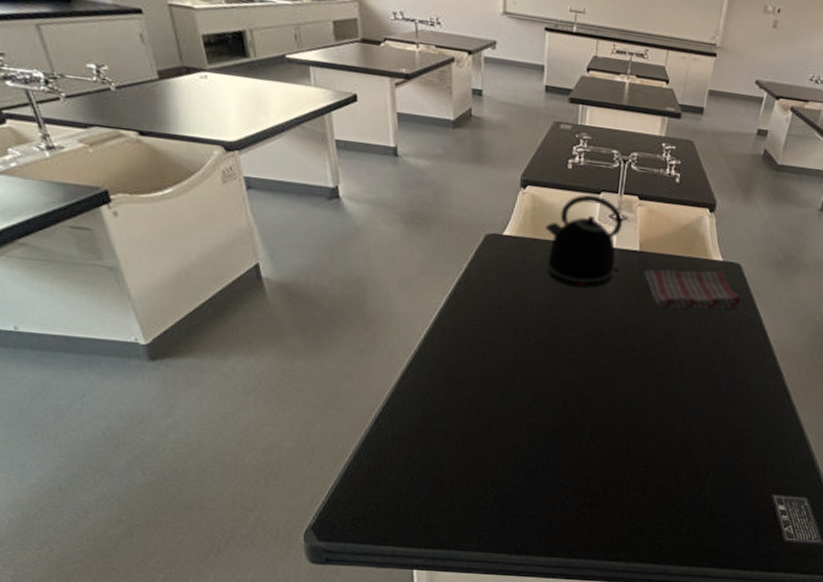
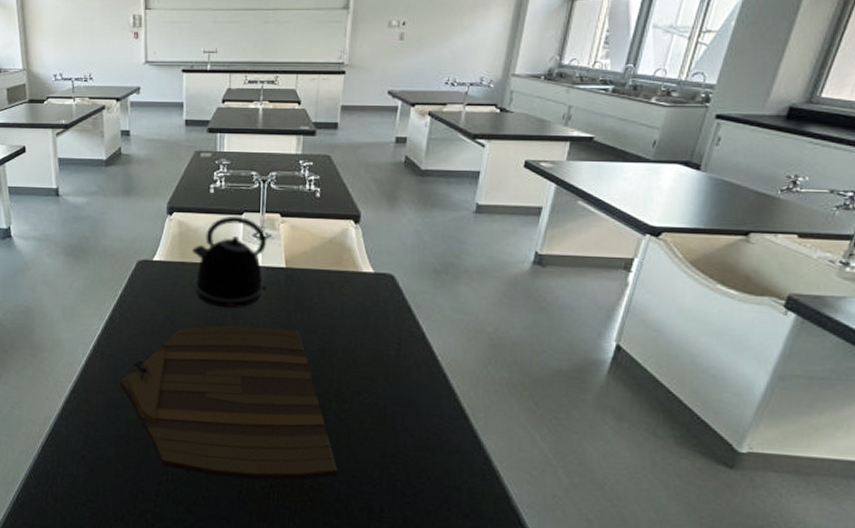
cutting board: none [462,304,672,450] -> present [120,325,338,480]
dish towel: present [644,269,743,310] -> none [292,283,400,325]

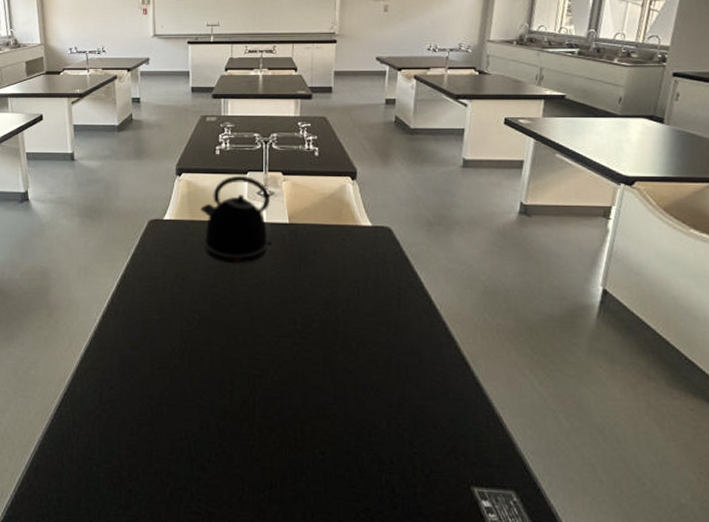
cutting board: present [120,325,338,480] -> none [133,280,347,434]

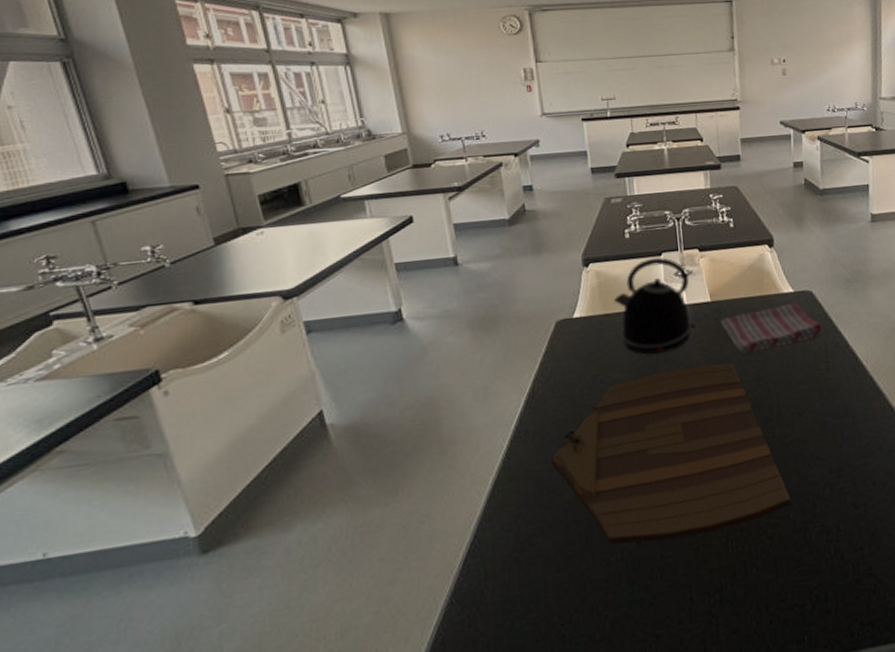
cutting board: none [133,280,347,434] -> present [550,363,792,545]
dish towel: none [296,235,398,278] -> present [720,301,823,355]

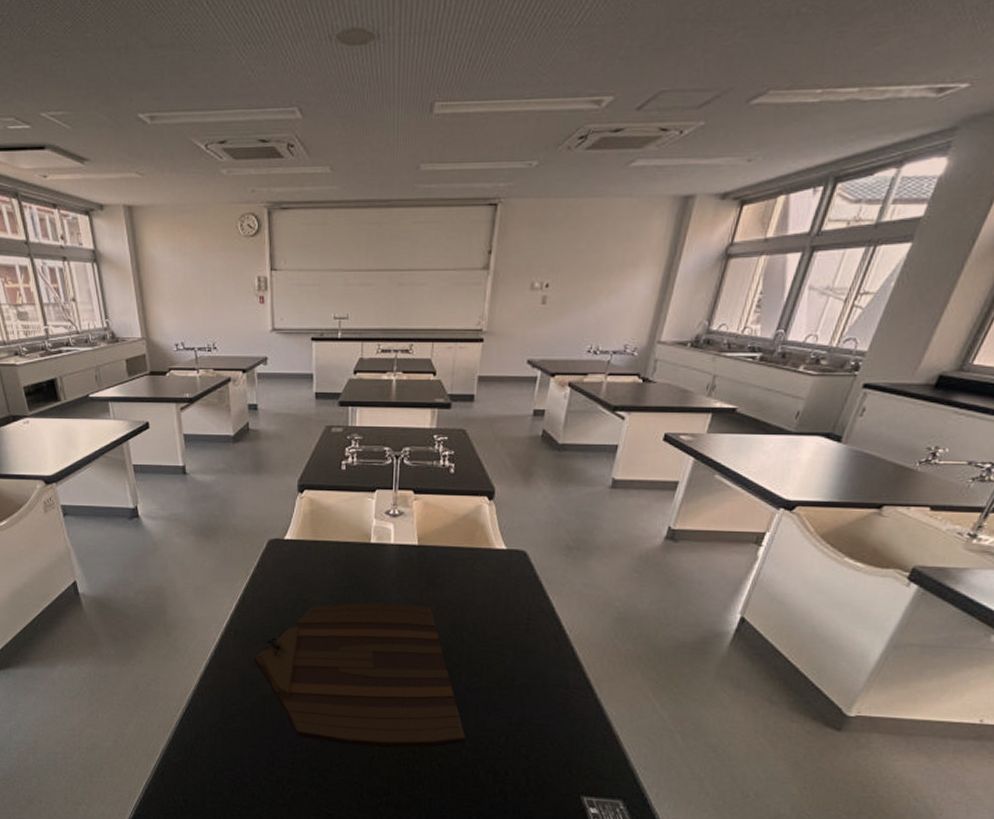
kettle: present [614,257,696,355] -> none [324,493,400,586]
dish towel: present [720,301,823,355] -> none [424,559,531,602]

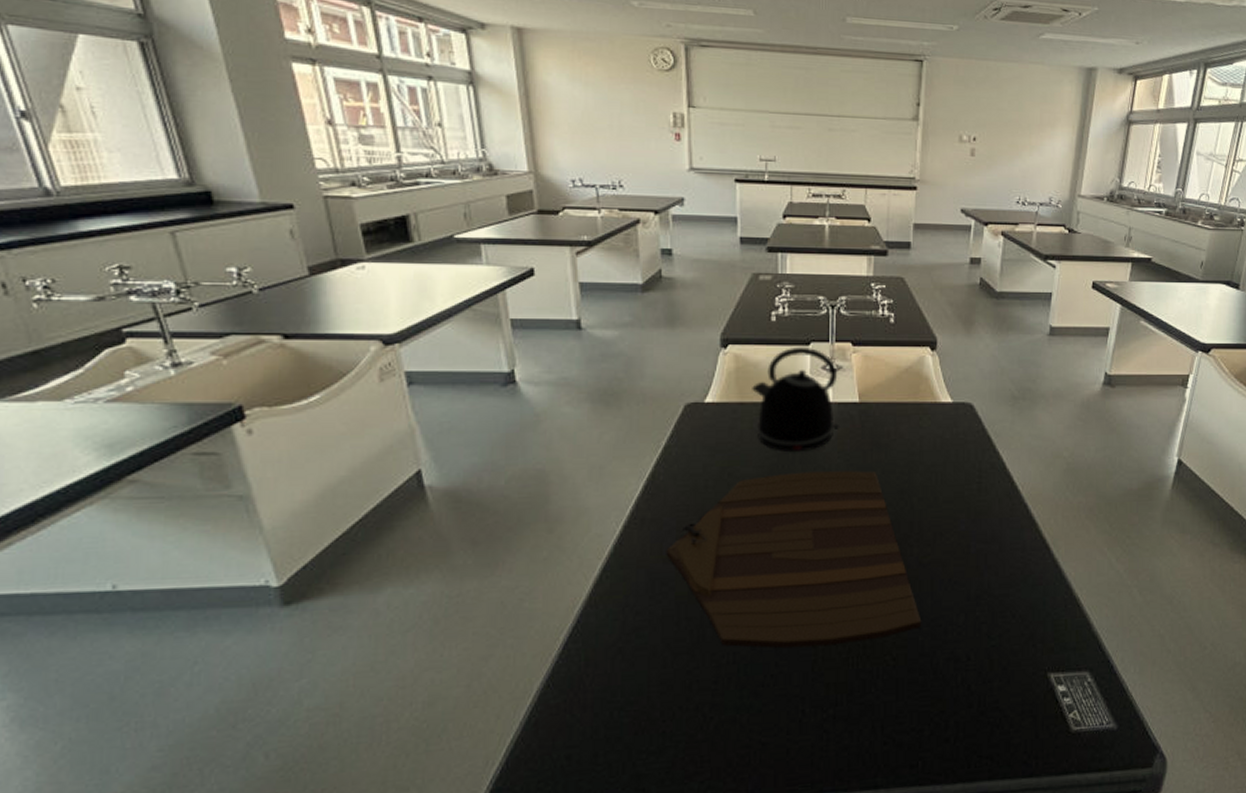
kettle: none [324,493,400,586] -> present [752,346,839,453]

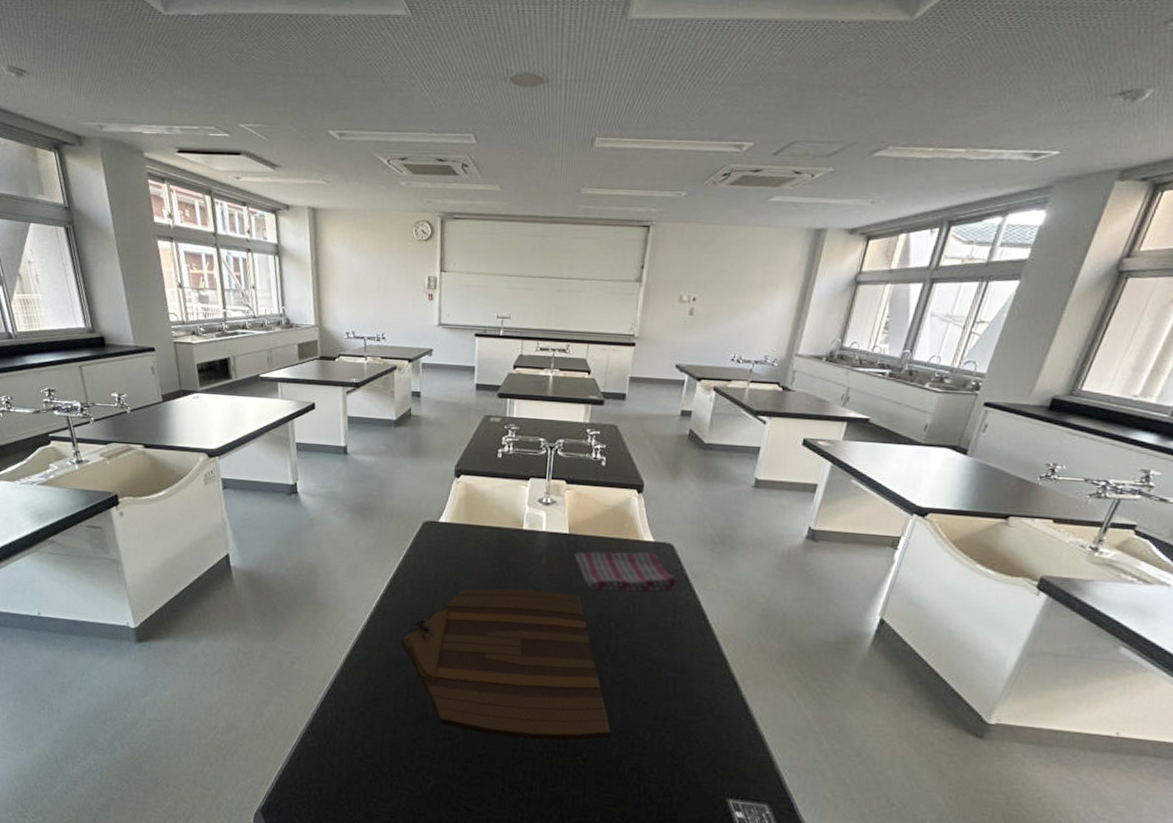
kettle: present [752,346,839,453] -> none [478,481,552,572]
dish towel: none [867,413,980,464] -> present [574,551,678,592]

